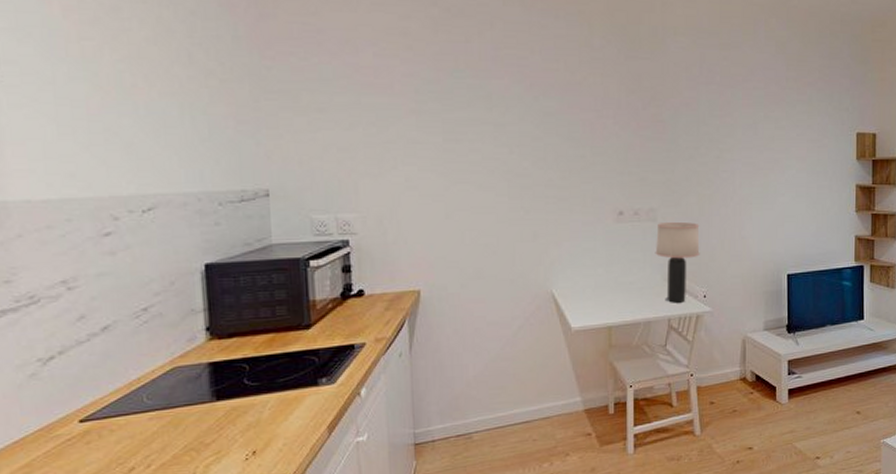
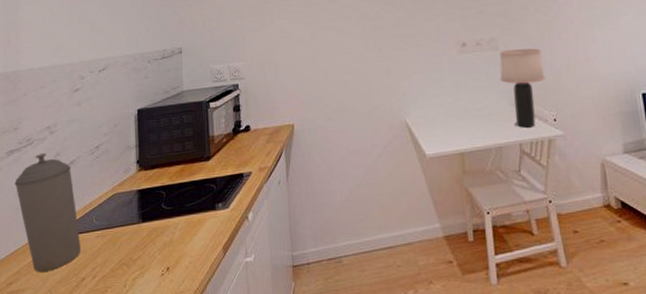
canister: none [12,316,126,464] -> present [15,153,81,273]

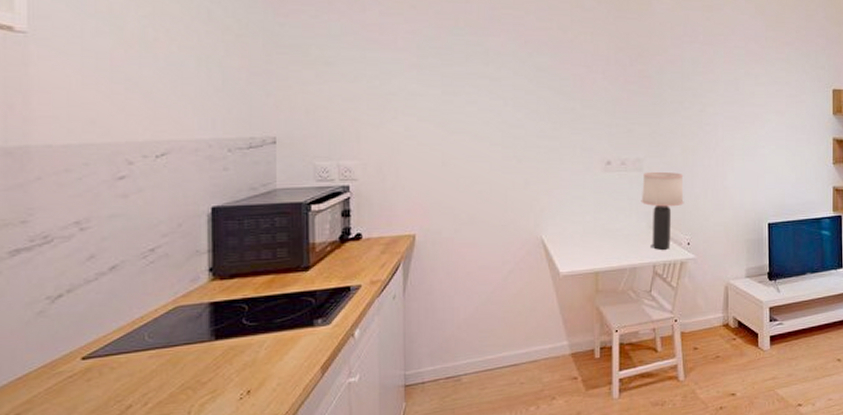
canister: present [15,153,81,273] -> none [23,255,126,401]

